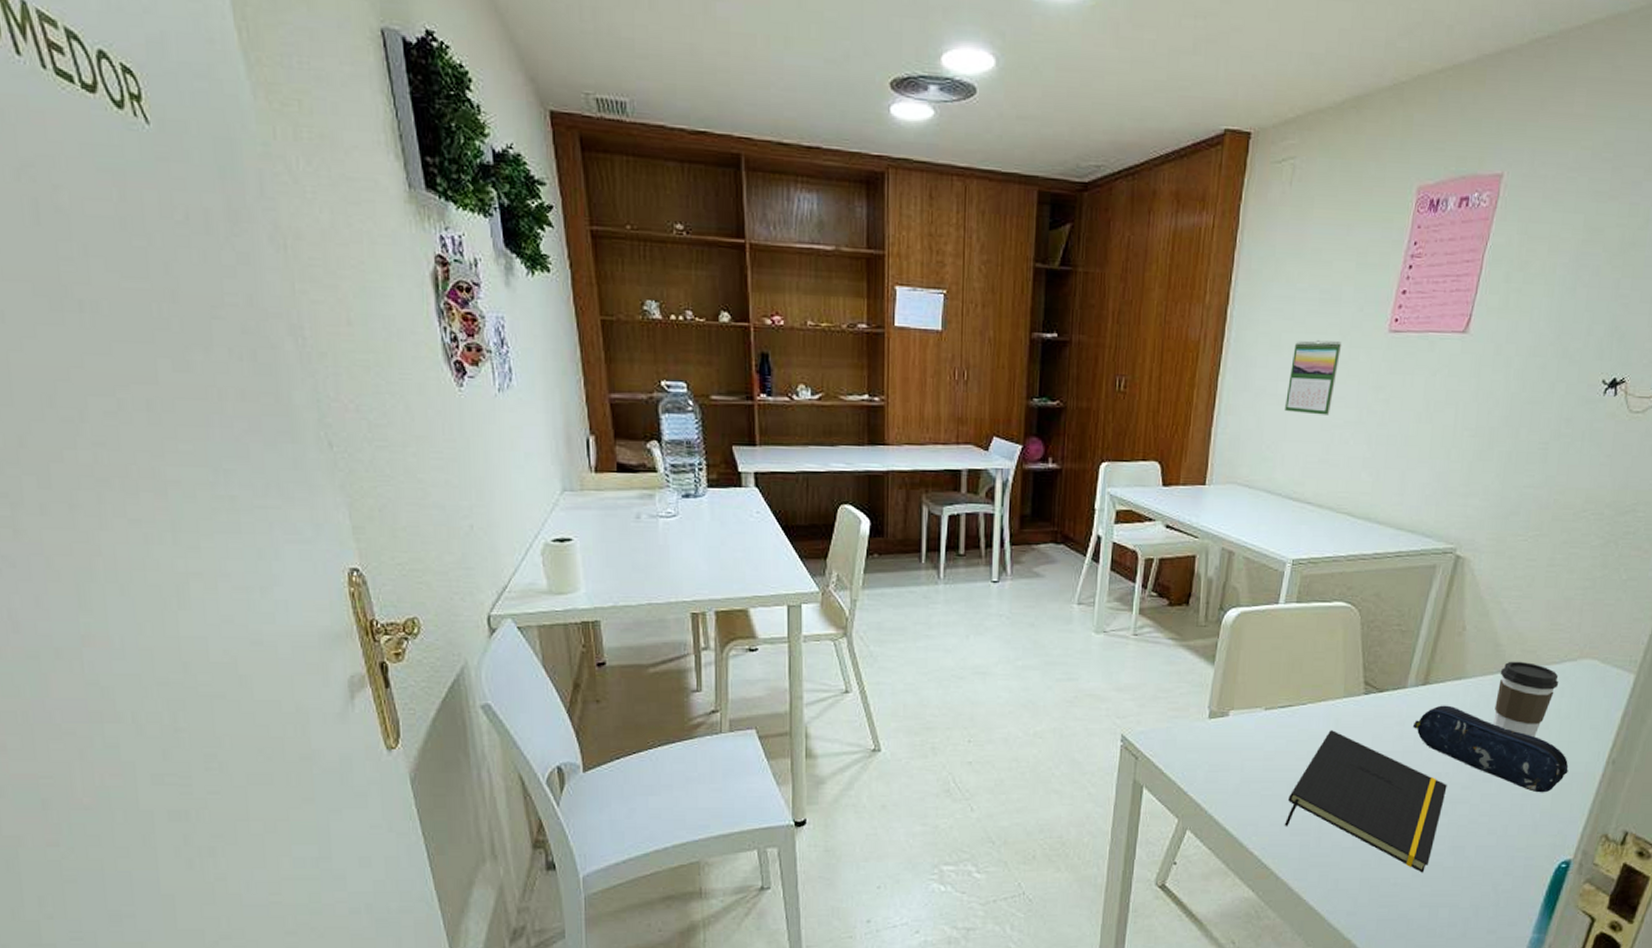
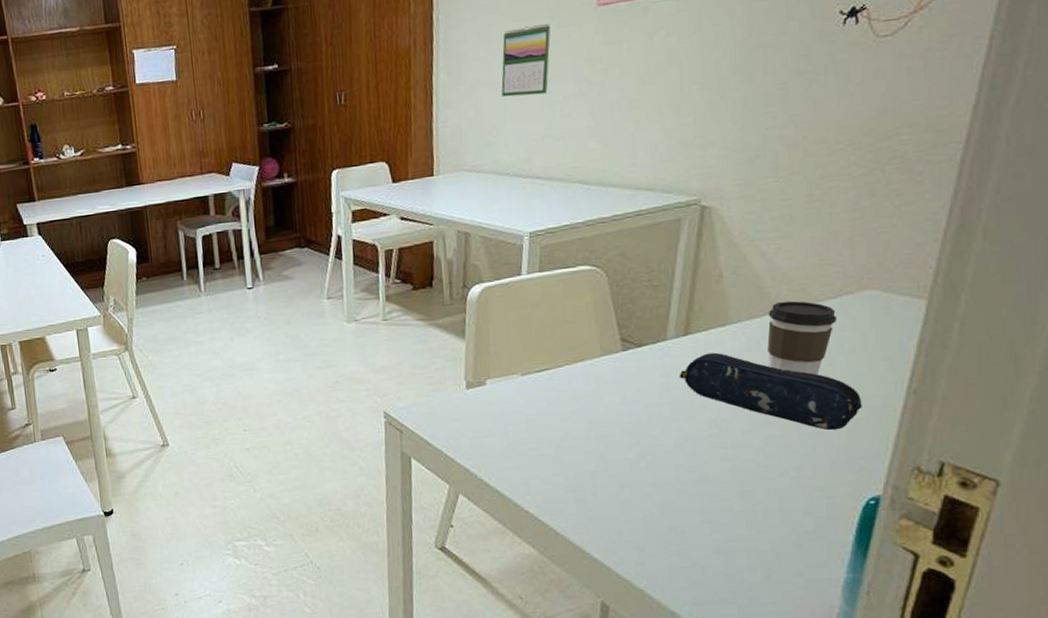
notepad: present [1284,730,1447,873] -> none [556,388,726,520]

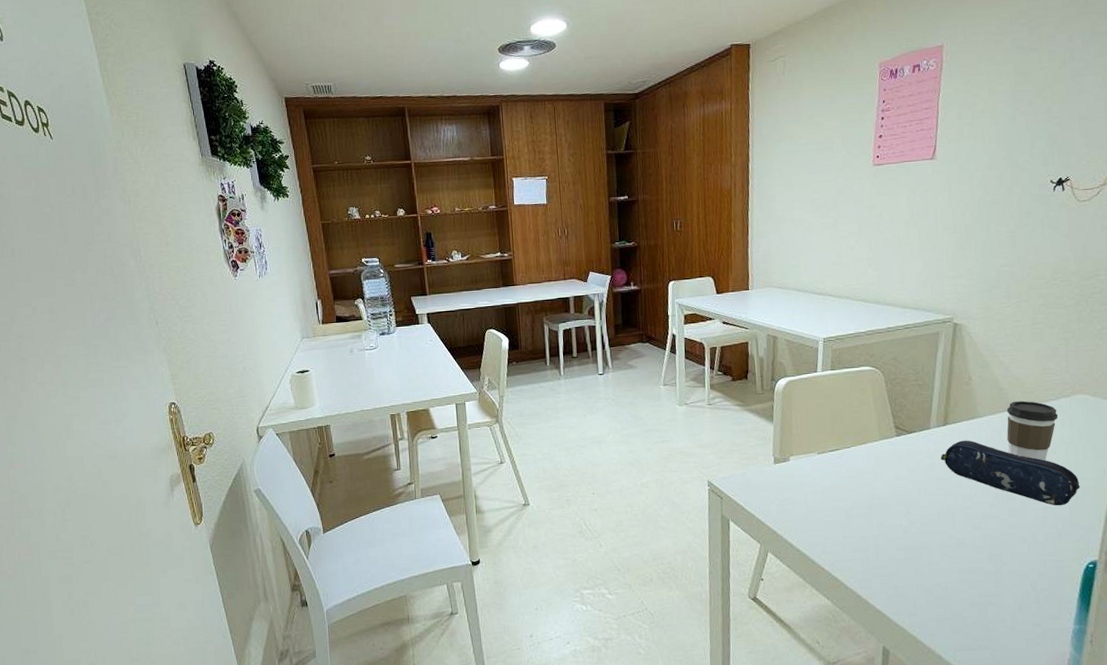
calendar: present [501,24,551,97] -> none [801,177,839,231]

